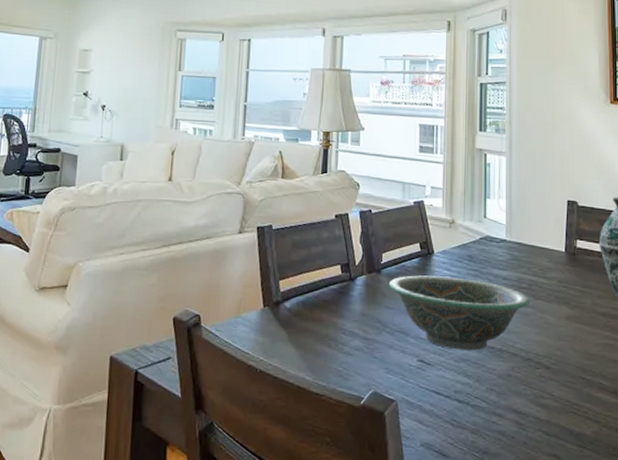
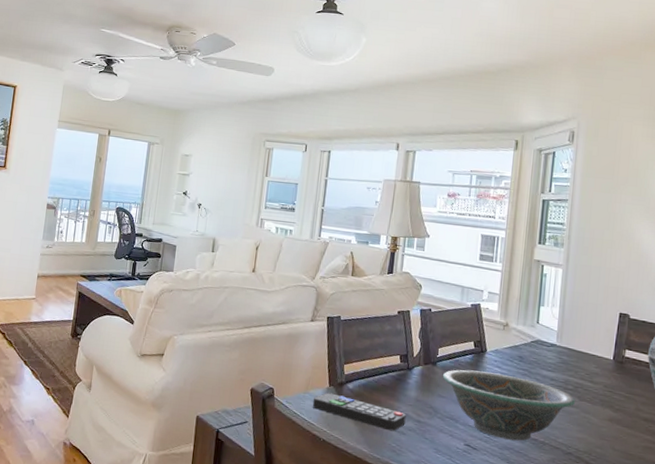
remote control: none [245,315,352,353] -> present [312,392,406,432]

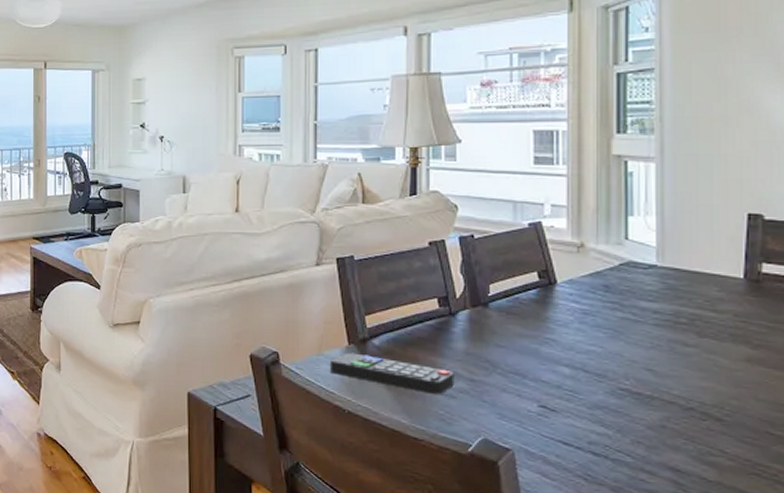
decorative bowl: present [442,369,576,441] -> none [498,309,693,397]

